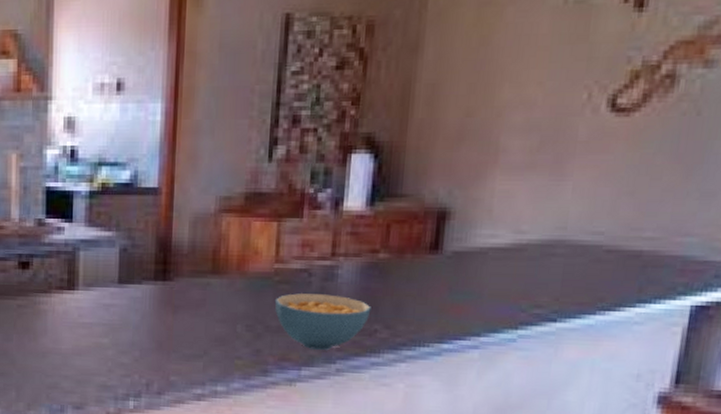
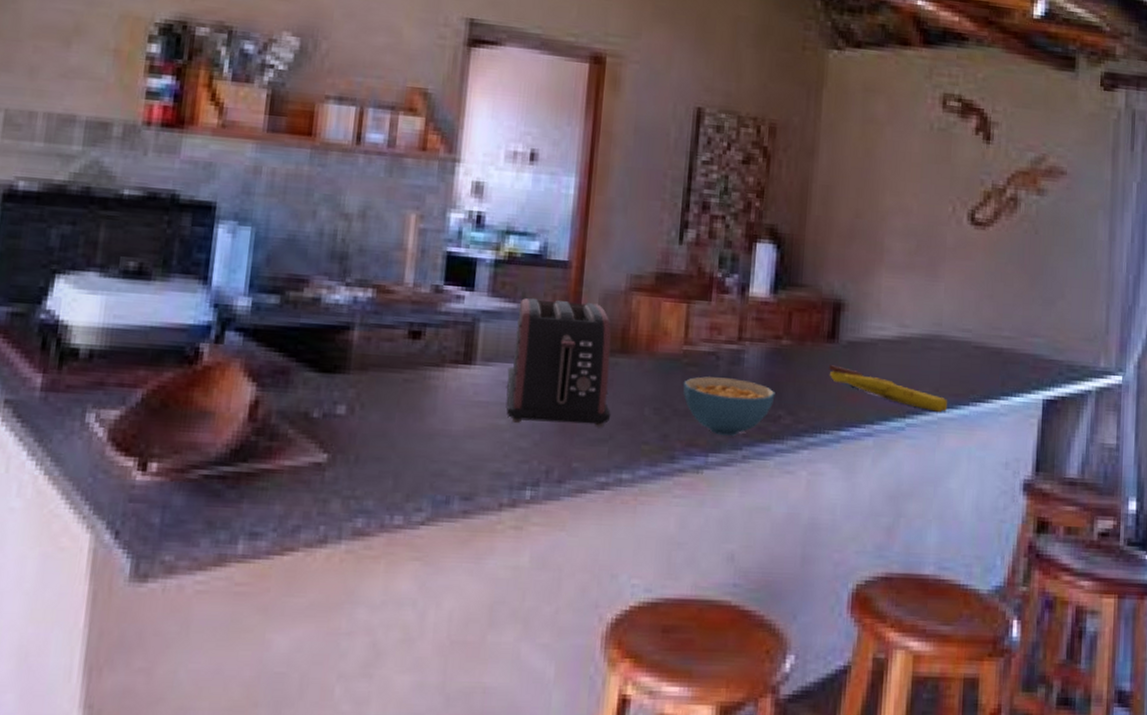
toaster: none [107,225,205,344] -> present [506,297,611,428]
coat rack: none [431,277,570,322] -> present [829,365,948,412]

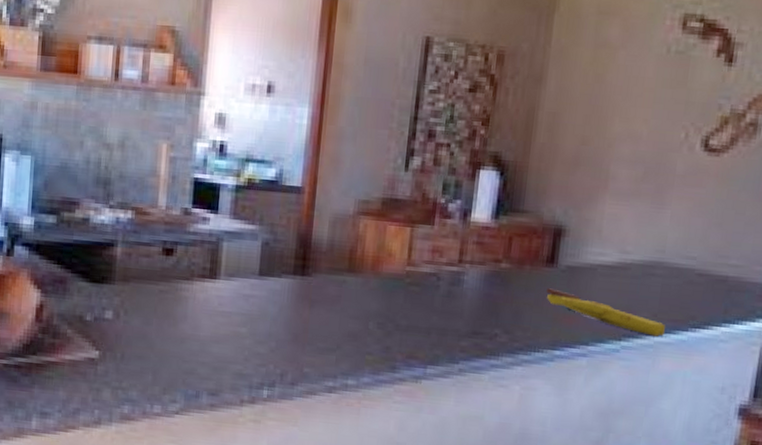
toaster: present [506,297,611,428] -> none [247,220,340,339]
cereal bowl: present [682,376,775,436] -> none [405,295,493,351]

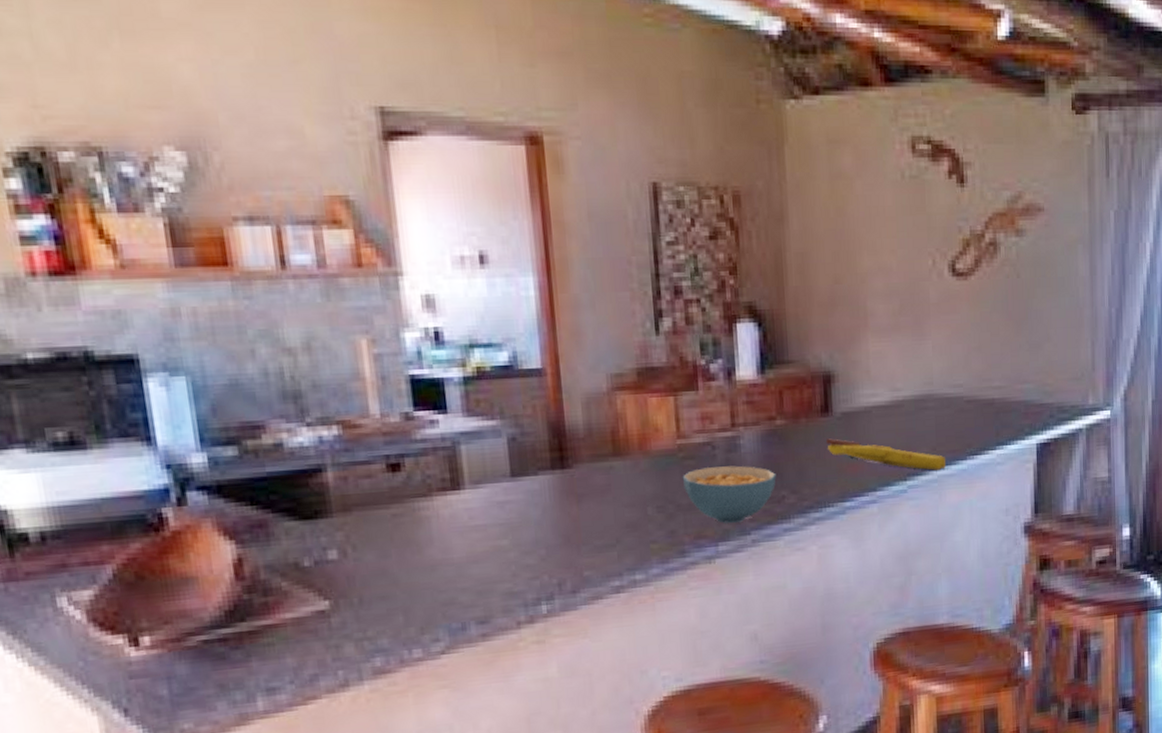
cereal bowl: none [405,295,493,351] -> present [682,465,776,523]

